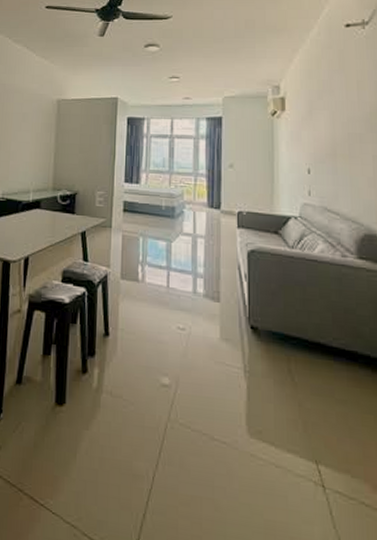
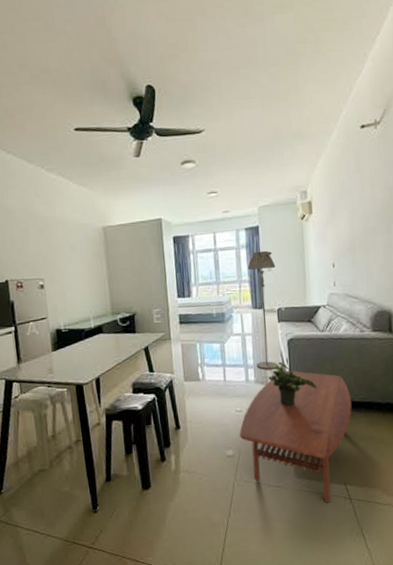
coffee table: none [180,289,329,485] -> present [239,370,352,503]
floor lamp: none [206,144,238,283] -> present [247,250,278,370]
potted plant: none [221,275,282,338] -> present [268,361,317,407]

